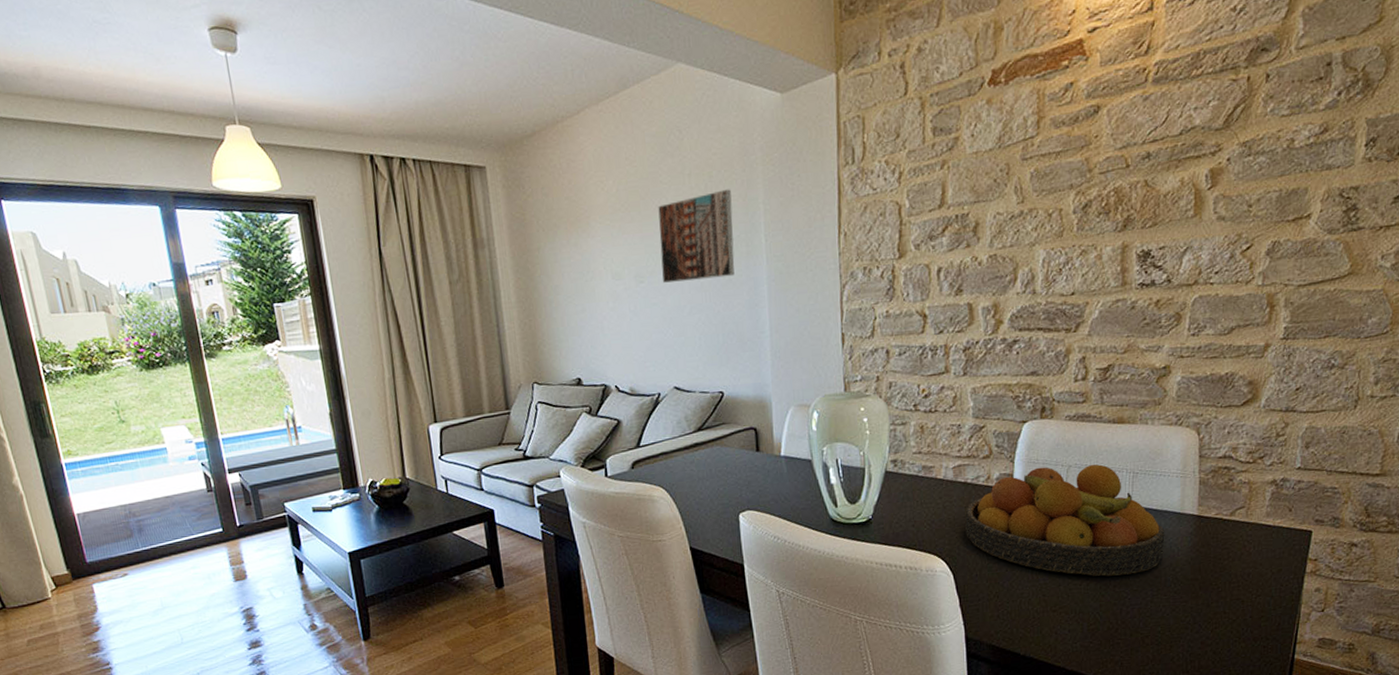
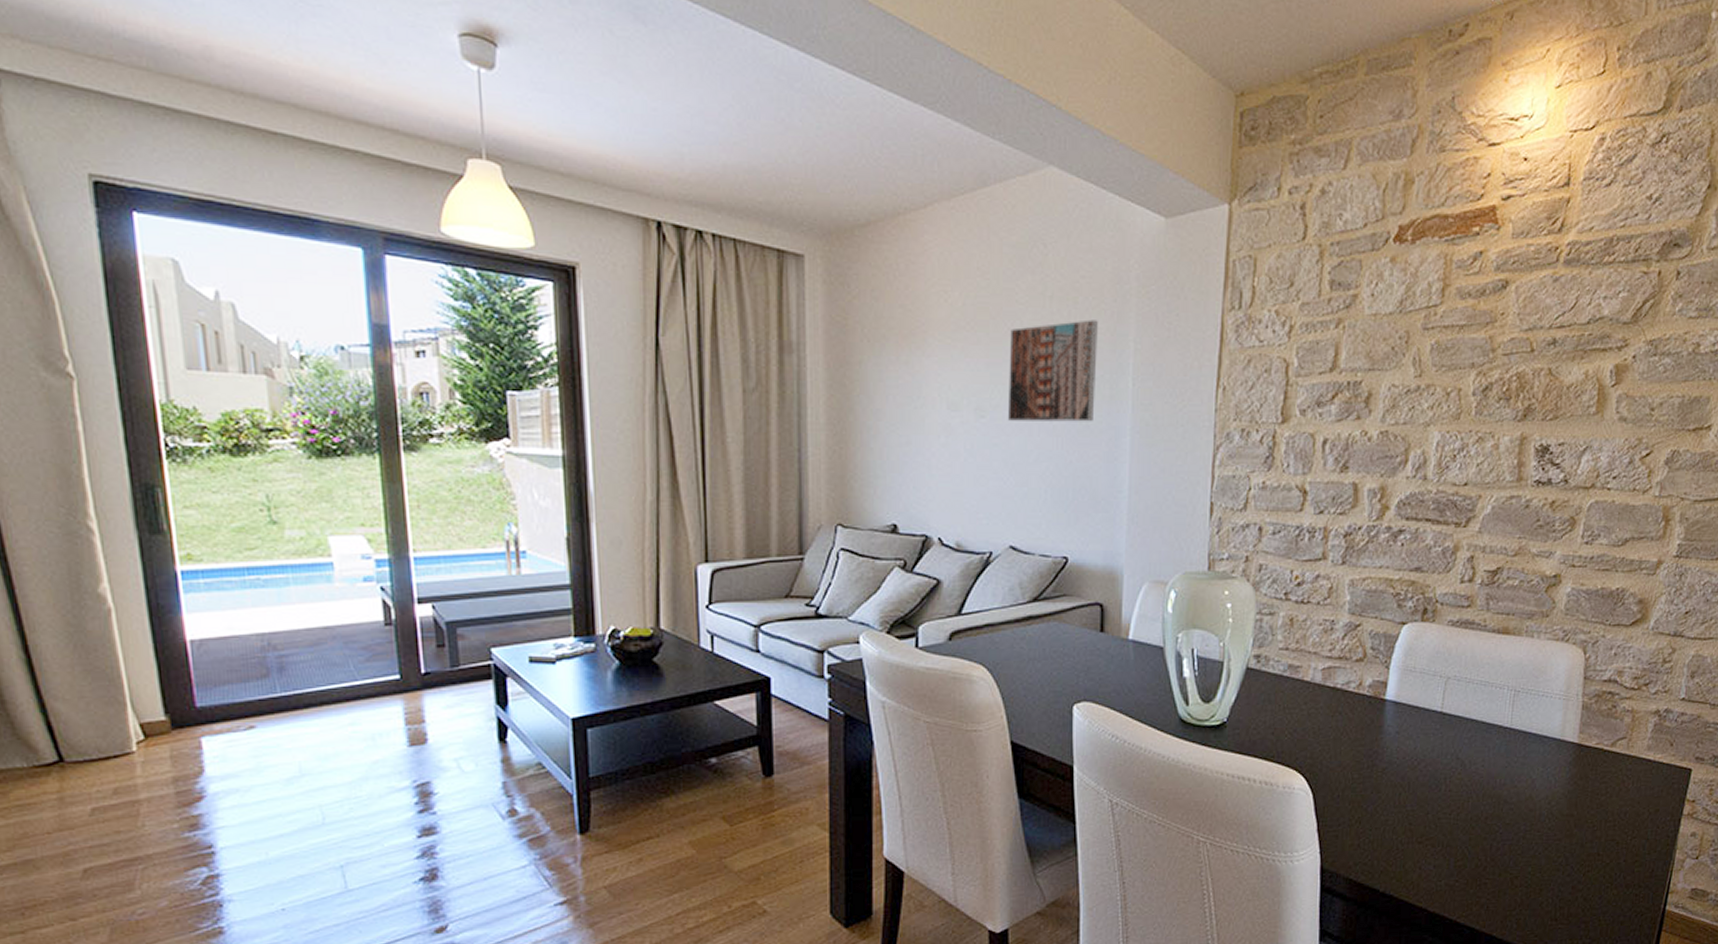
fruit bowl: present [965,464,1165,577] -> none [1330,676,1543,806]

